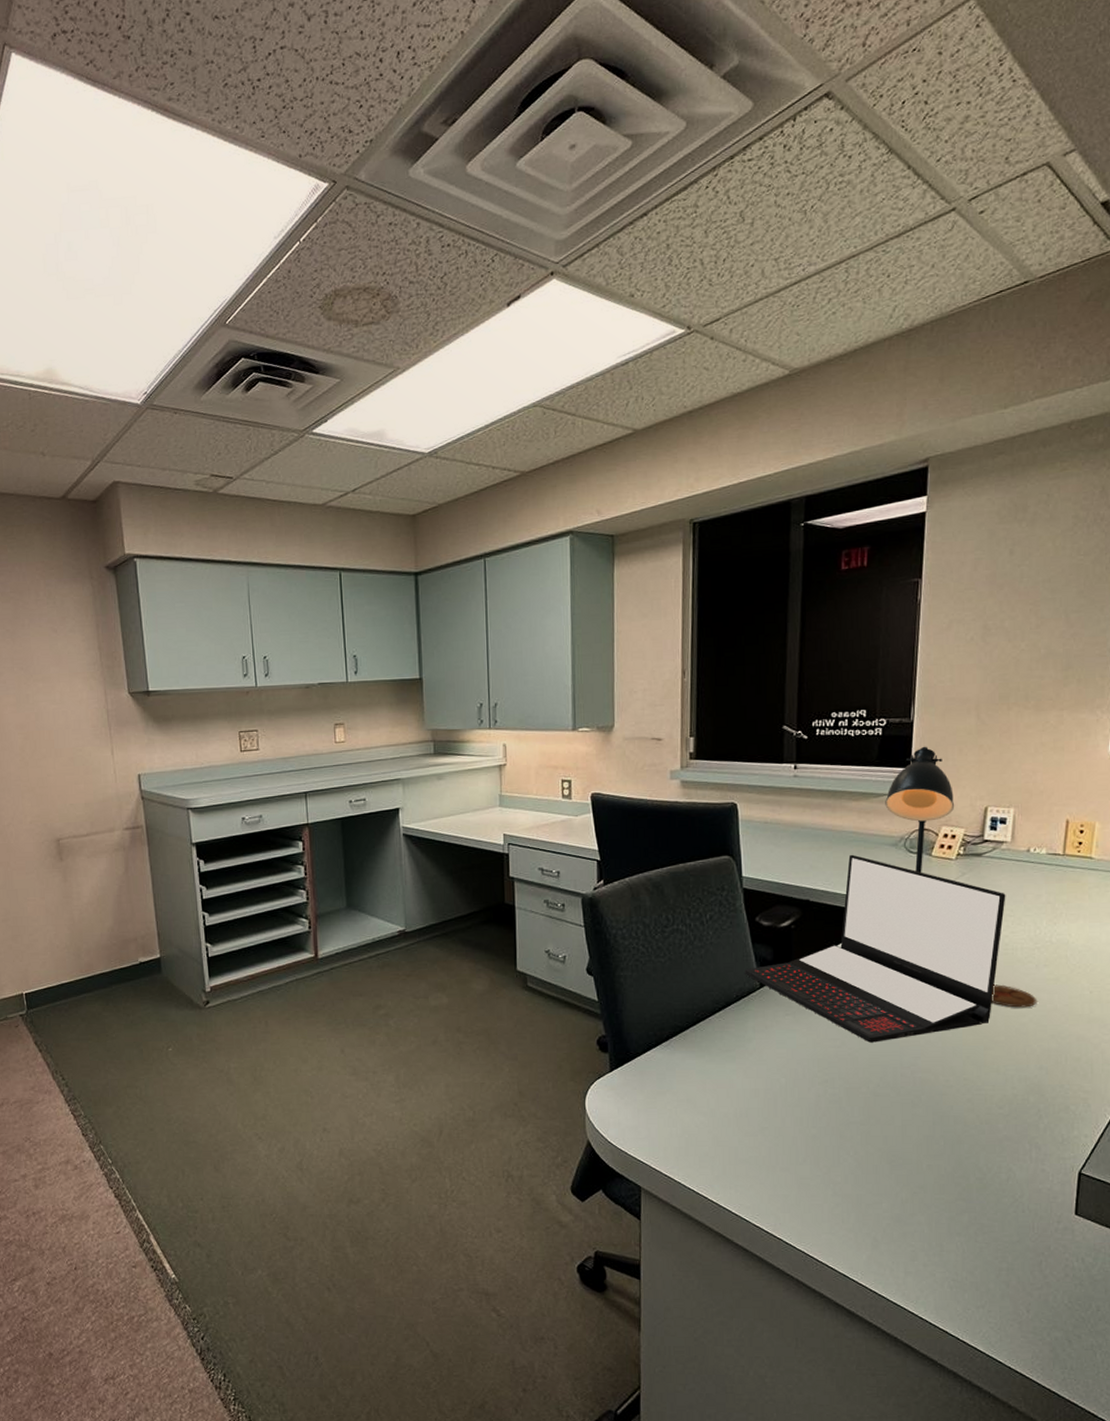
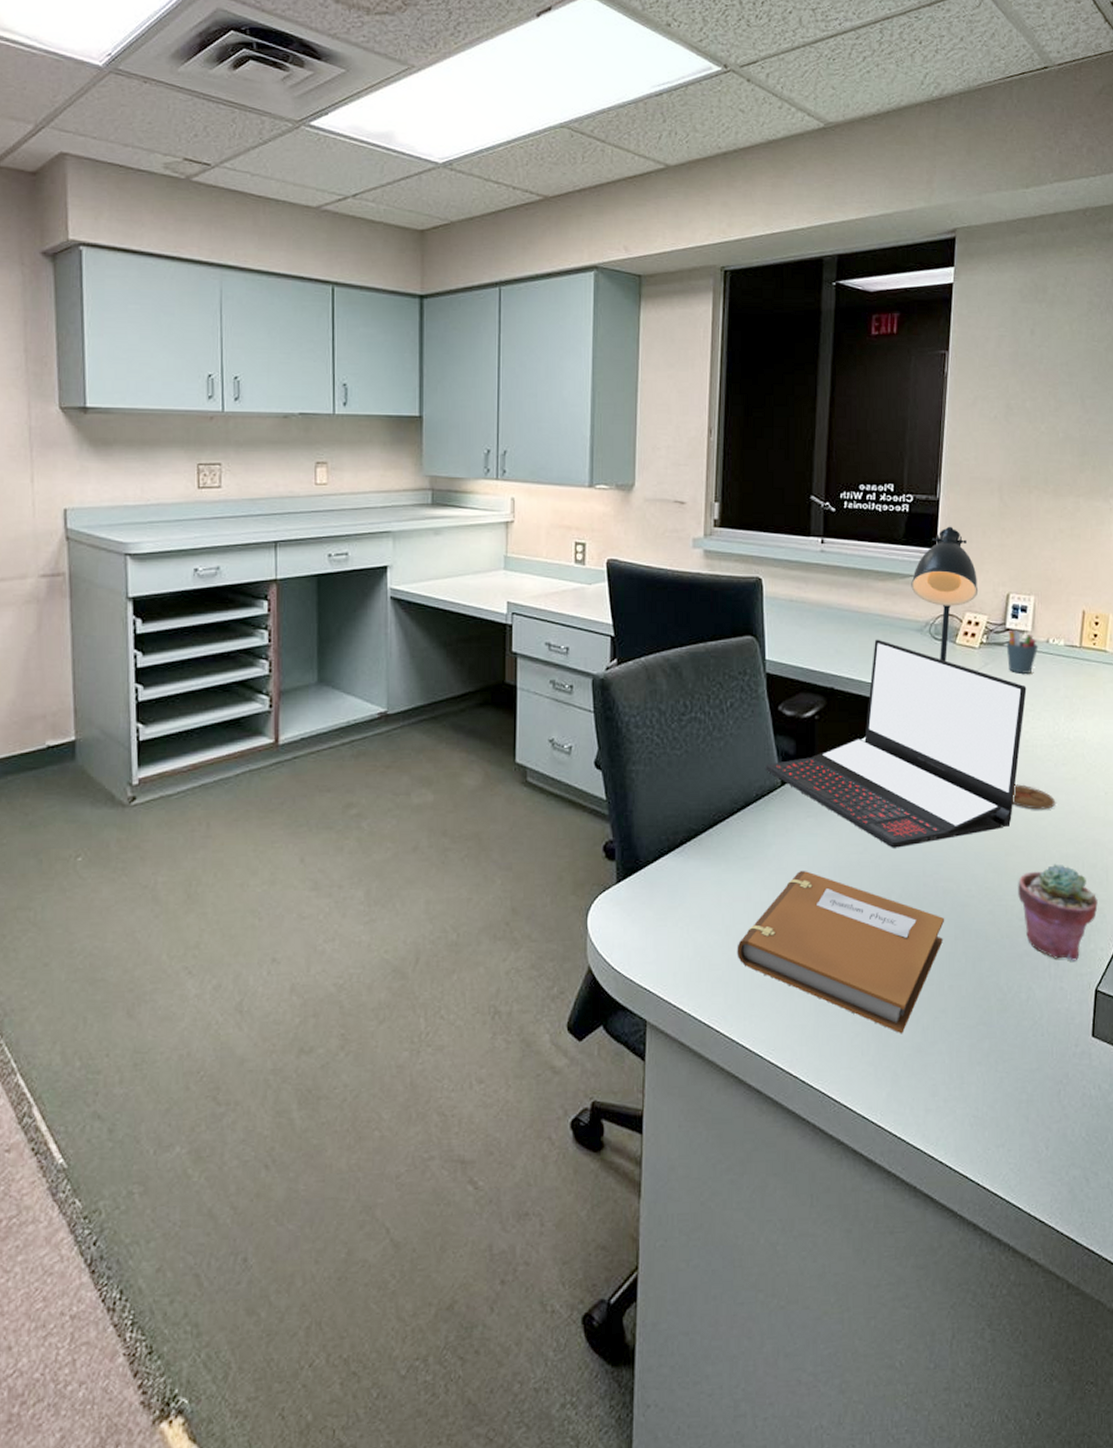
notebook: none [721,1062,923,1206] -> present [737,871,945,1034]
pen holder: none [984,841,1019,883] -> present [1006,631,1039,675]
potted succulent: none [997,1057,1082,1146] -> present [1018,864,1098,961]

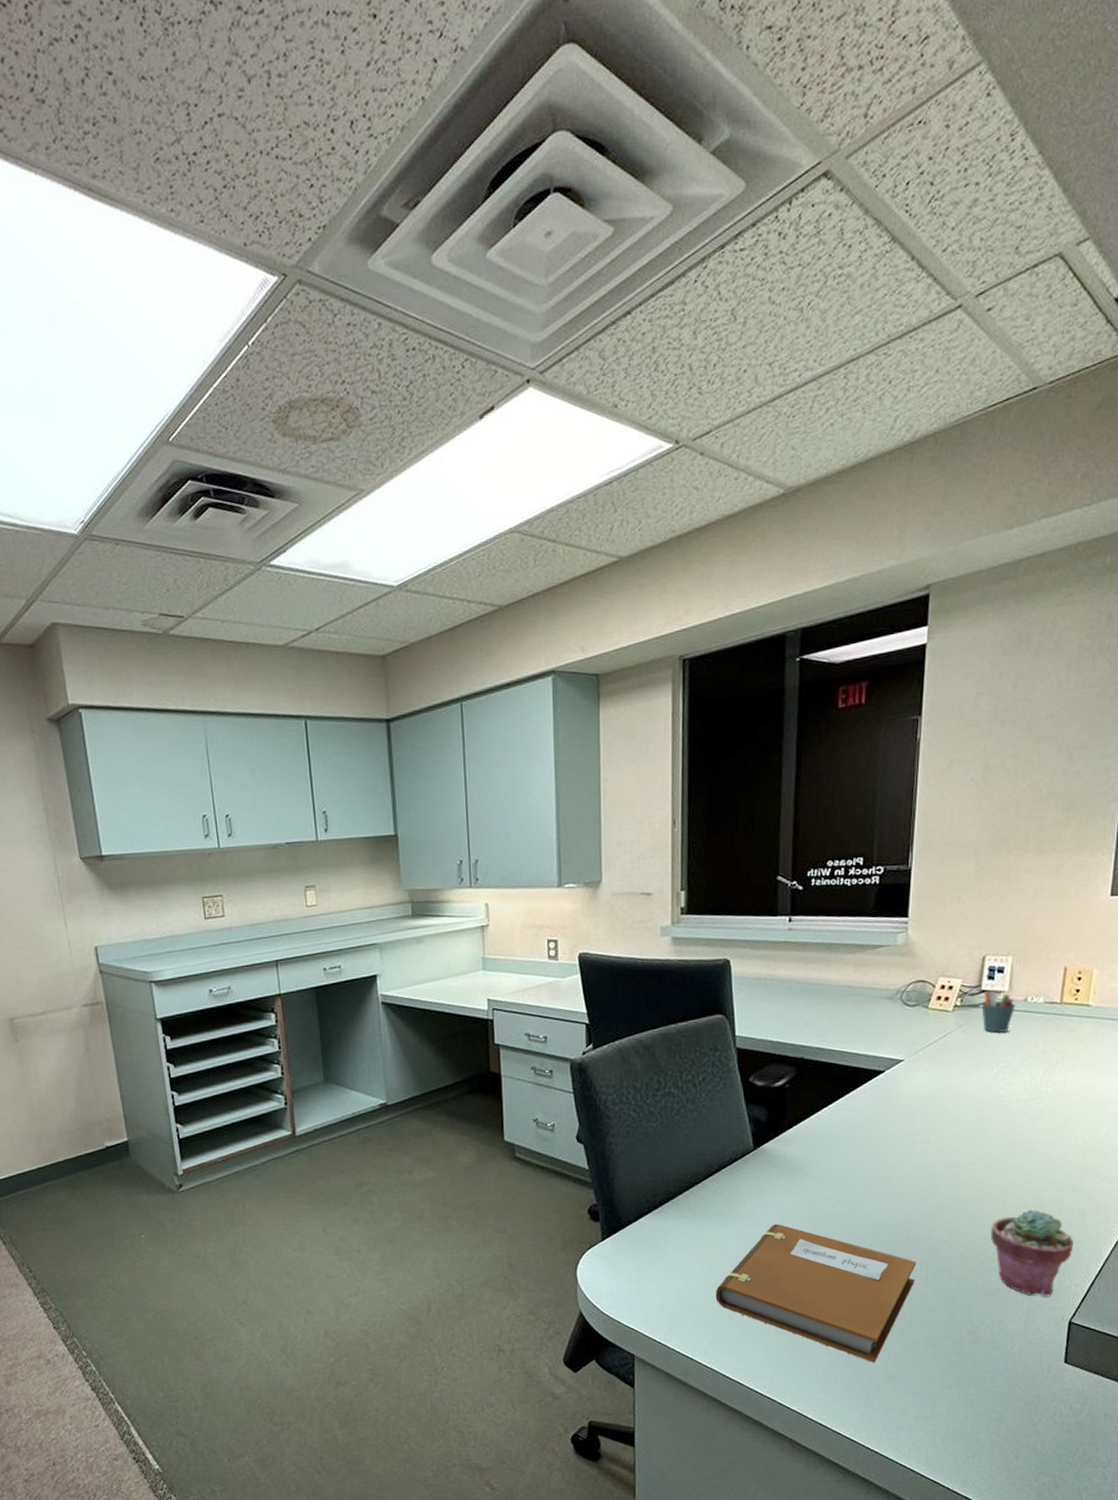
laptop: present [766,639,1027,848] -> none [738,1009,1003,1201]
desk lamp: present [911,526,979,662] -> none [882,894,953,1026]
coaster: present [1012,784,1055,810] -> none [986,1137,1030,1160]

